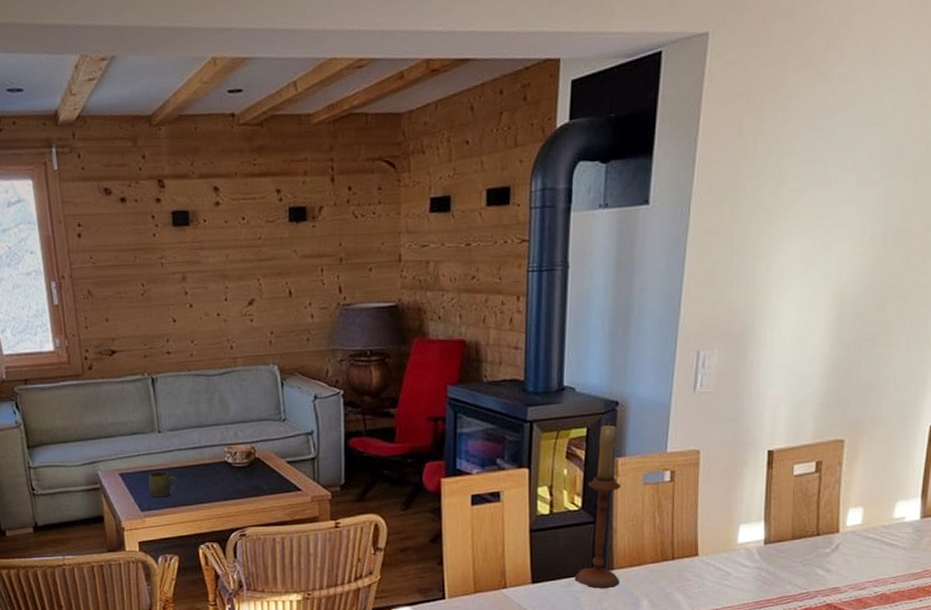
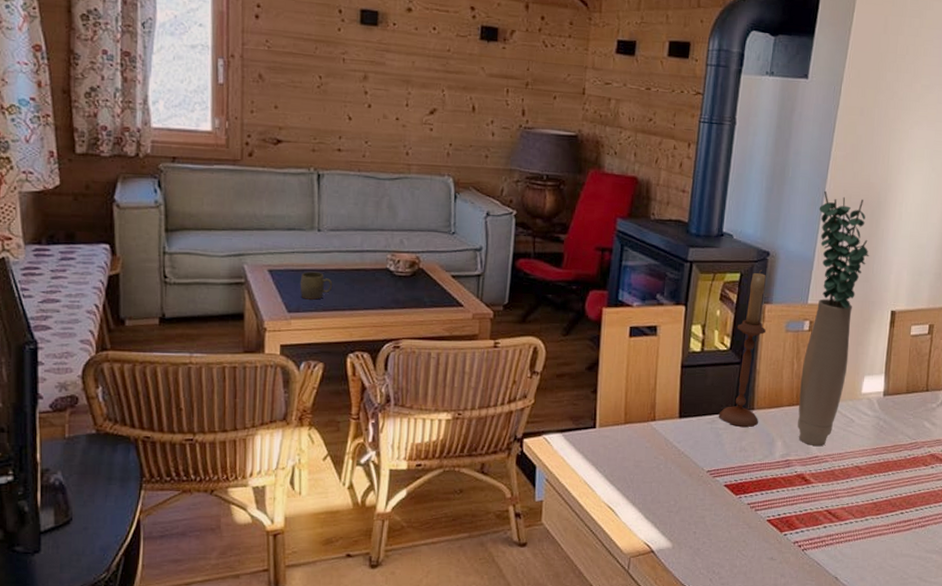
vase: none [664,326,737,603] -> present [797,190,869,446]

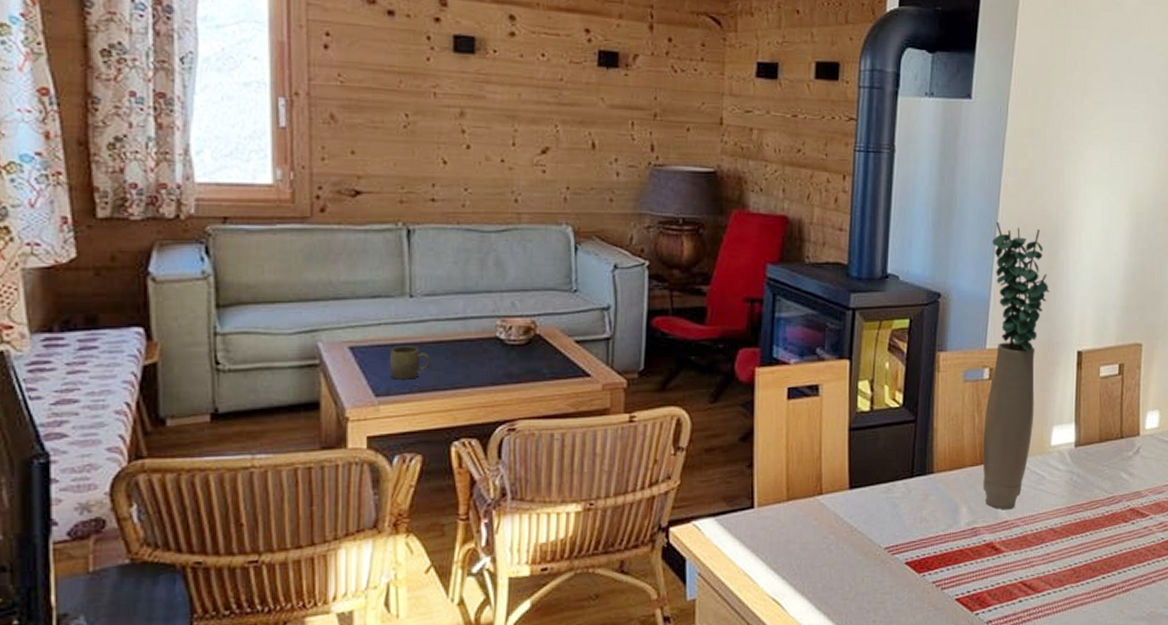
candlestick: present [718,270,767,427] -> none [894,314,942,494]

